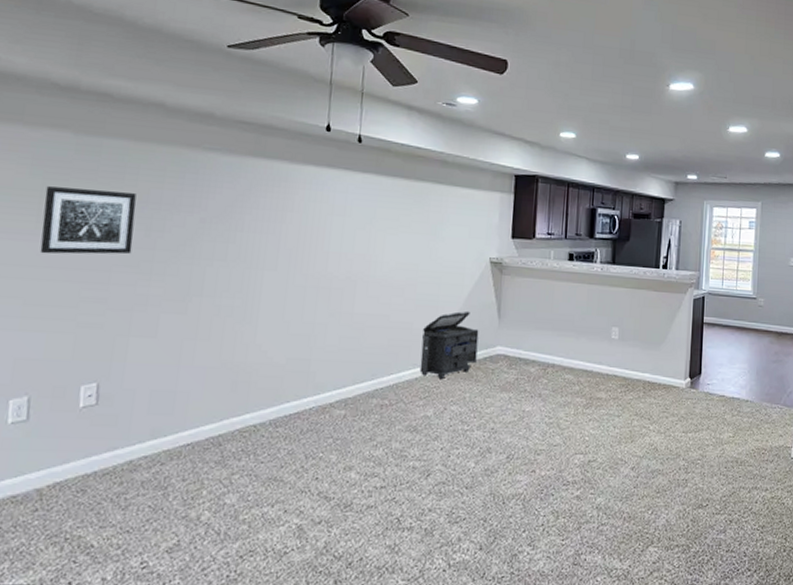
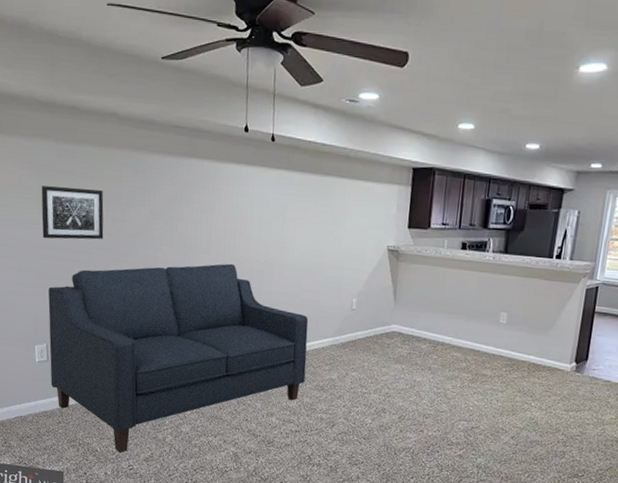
sofa: none [28,281,399,545] -> present [48,263,309,453]
jewelry box: present [419,310,480,380] -> none [326,292,377,350]

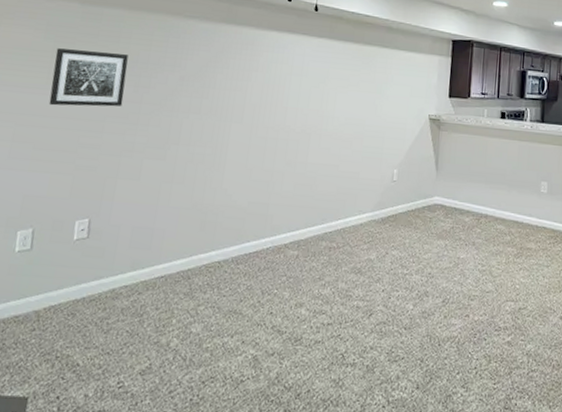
sofa: present [48,263,309,453] -> none [30,133,346,366]

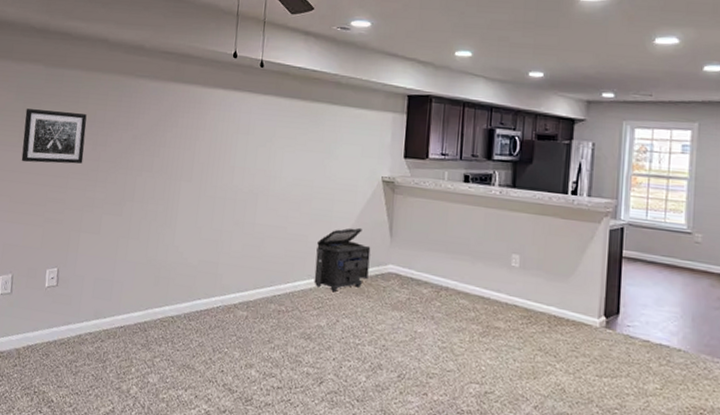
jewelry box: none [364,163,419,226] -> present [314,227,372,293]

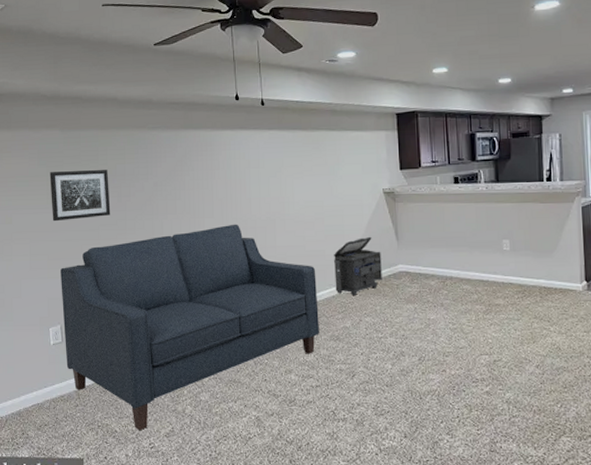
sofa: none [11,192,295,405] -> present [61,224,319,431]

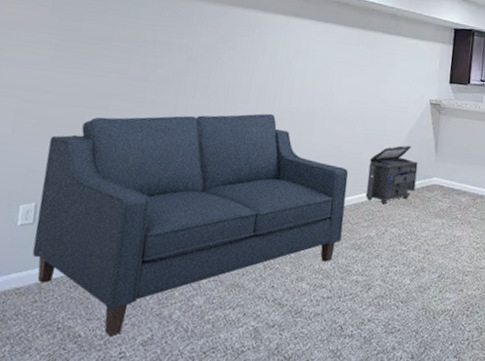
wall art: present [49,170,111,222] -> none [53,25,136,85]

